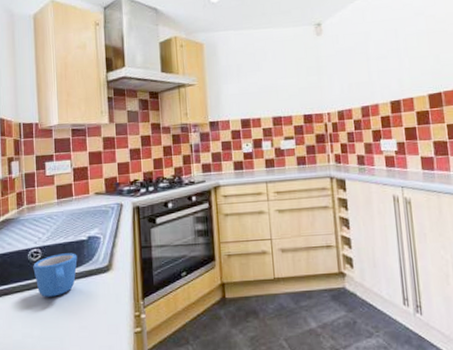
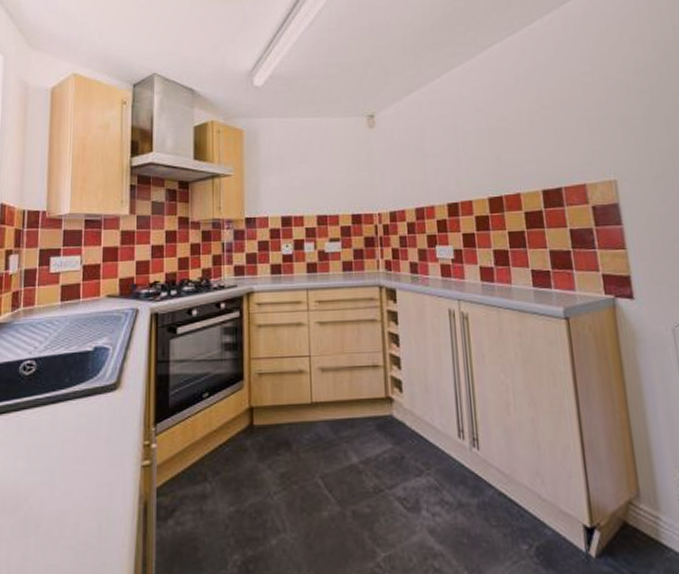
mug: present [33,253,77,297] -> none [24,366,80,420]

